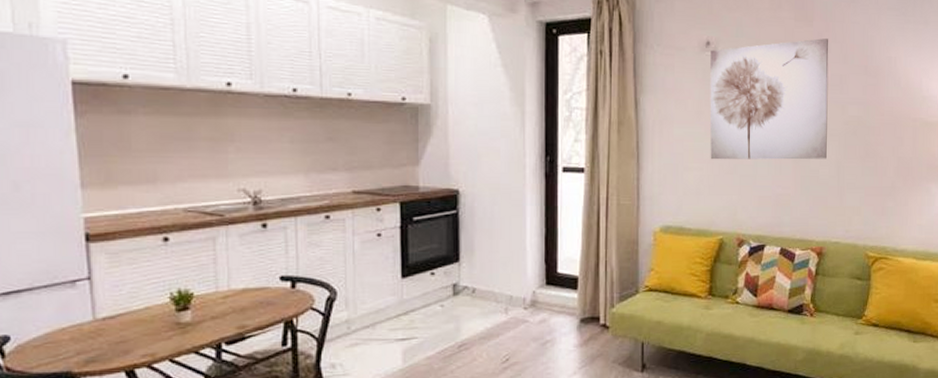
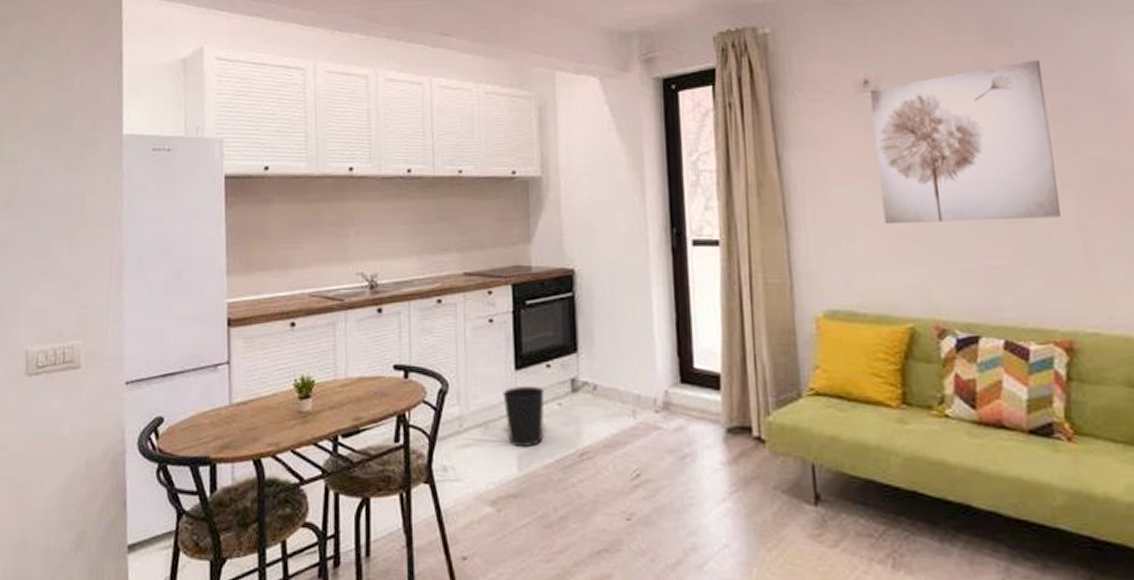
wastebasket: none [389,291,428,343] -> present [503,385,545,446]

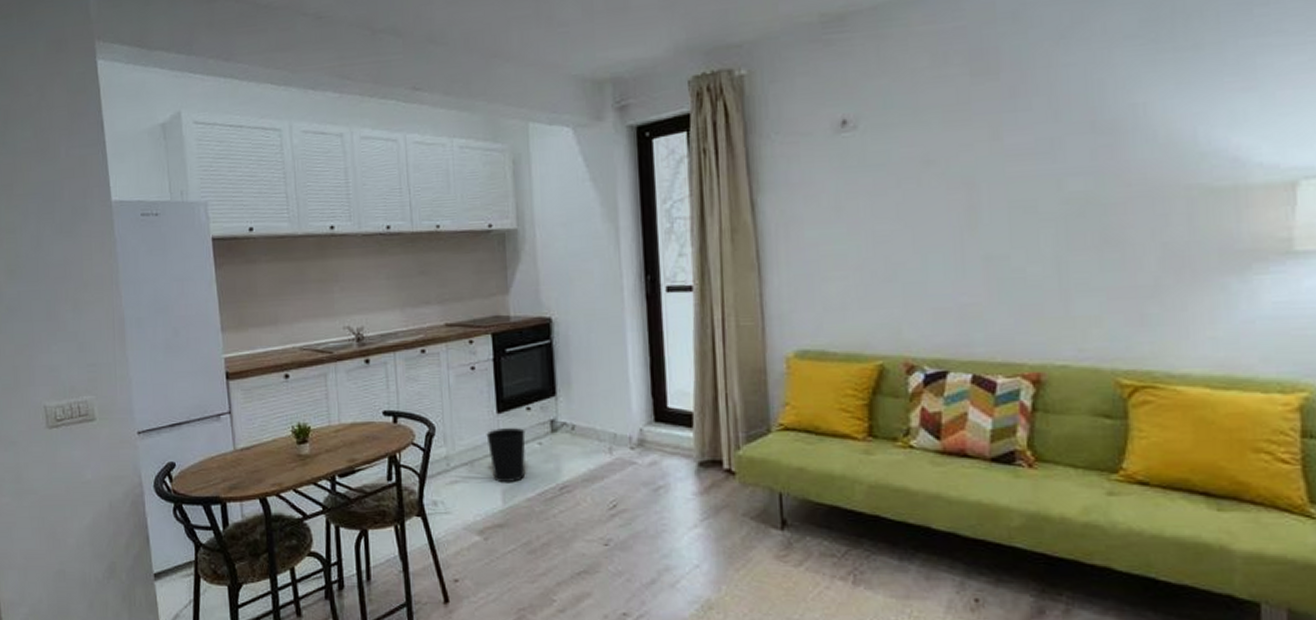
wall art: present [870,59,1061,225] -> none [848,91,1037,266]

